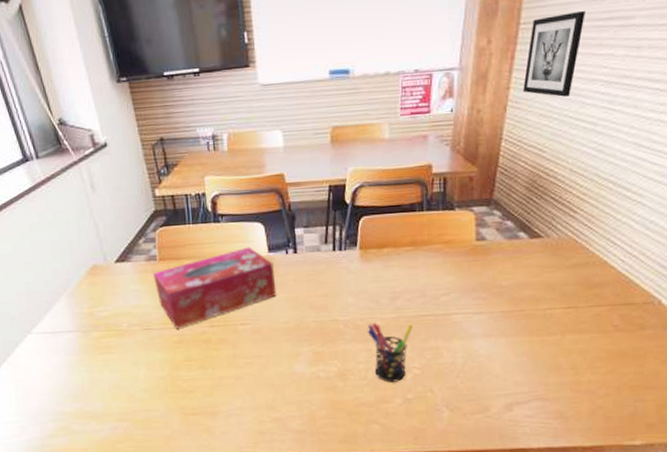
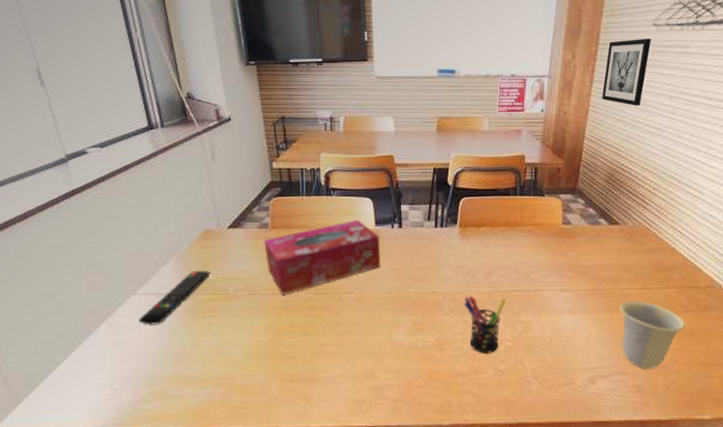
remote control: none [37,307,102,364] -> present [139,271,210,325]
cup: none [540,321,616,394] -> present [619,301,686,369]

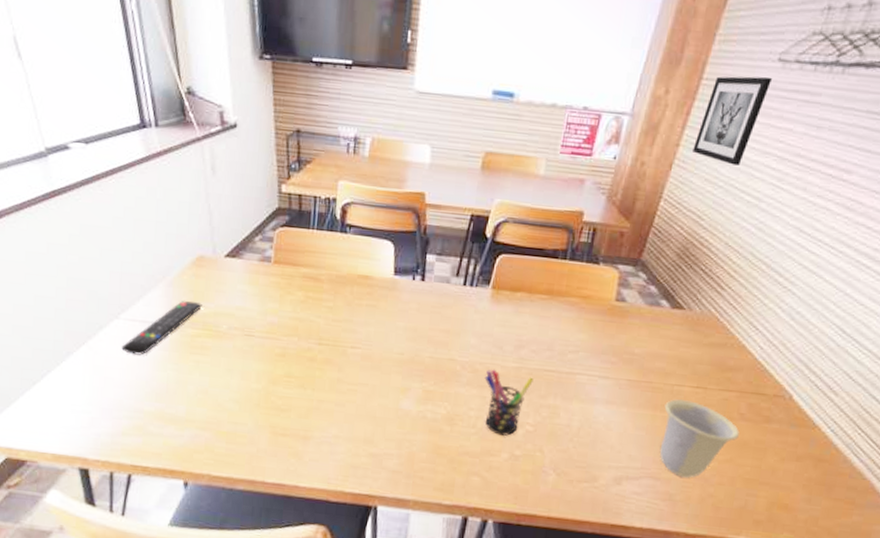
tissue box: present [264,219,381,294] -> none [264,265,398,340]

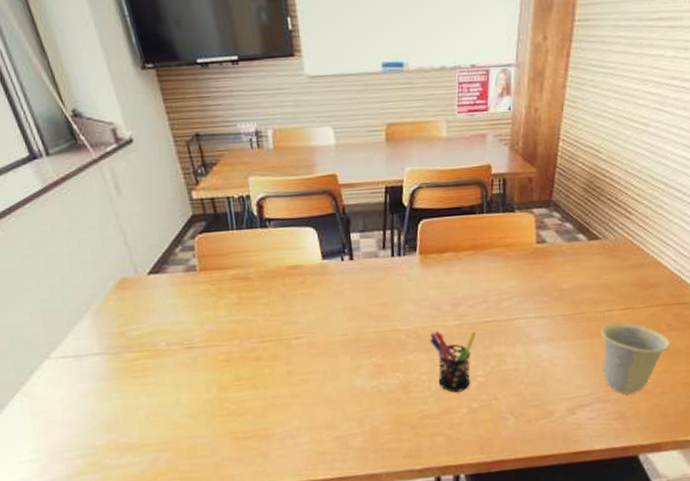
remote control: present [121,301,202,355] -> none [58,325,135,392]
wall art: present [693,76,772,166] -> none [579,9,637,97]

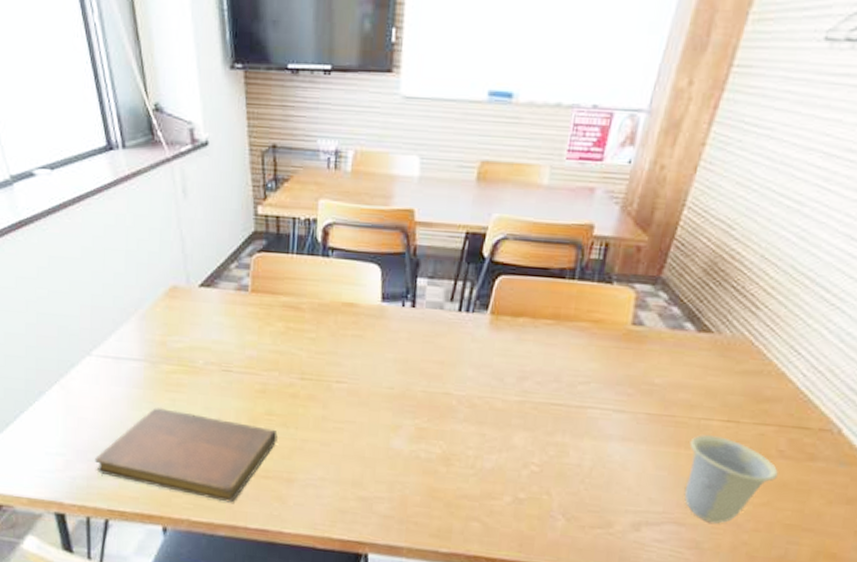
notebook: none [72,392,250,471] -> present [95,408,278,503]
pen holder: present [429,331,476,393] -> none [483,403,539,477]

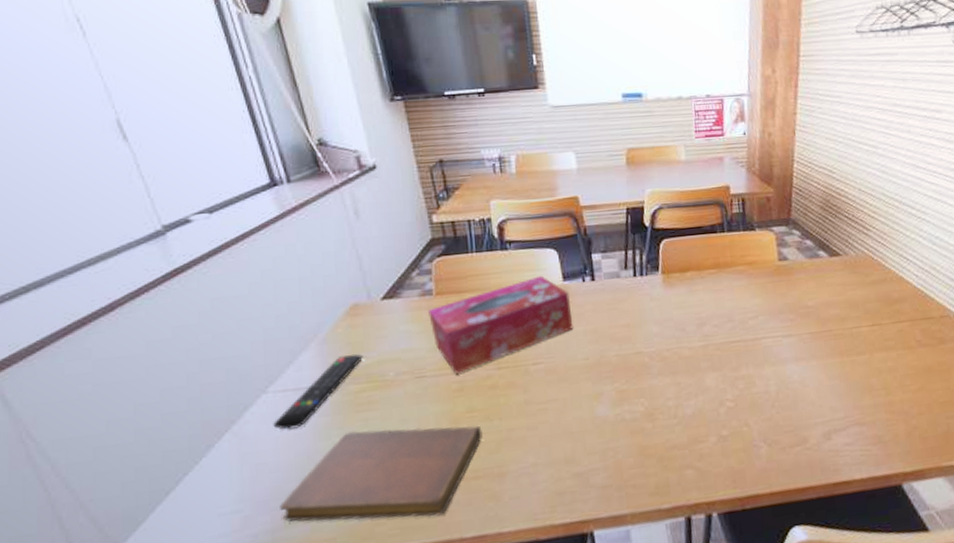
remote control: none [94,335,177,394] -> present [273,354,363,430]
tissue box: none [242,291,386,375] -> present [428,275,574,374]
cup: present [684,435,778,524] -> none [849,339,923,417]

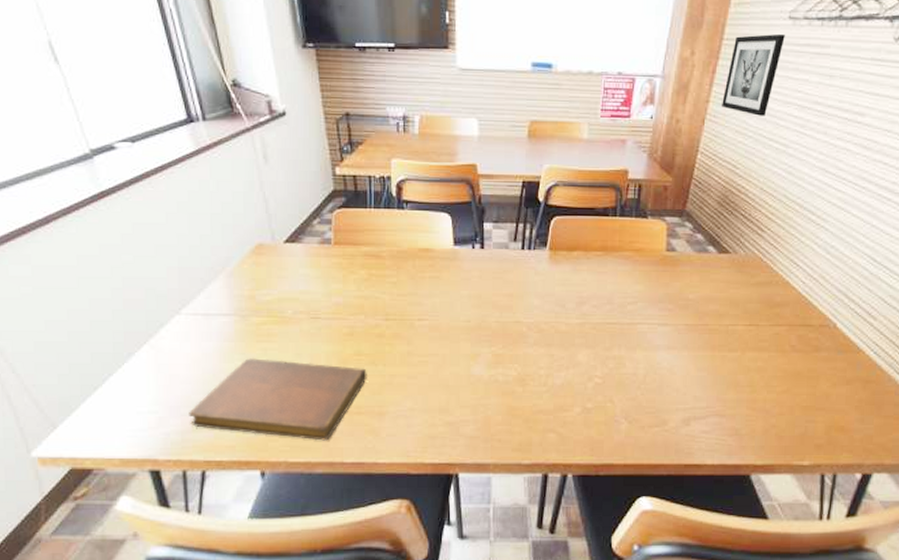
remote control: present [273,354,363,430] -> none [185,290,265,349]
tissue box: present [428,275,574,374] -> none [326,238,459,319]
wall art: none [808,46,856,122] -> present [722,33,785,116]

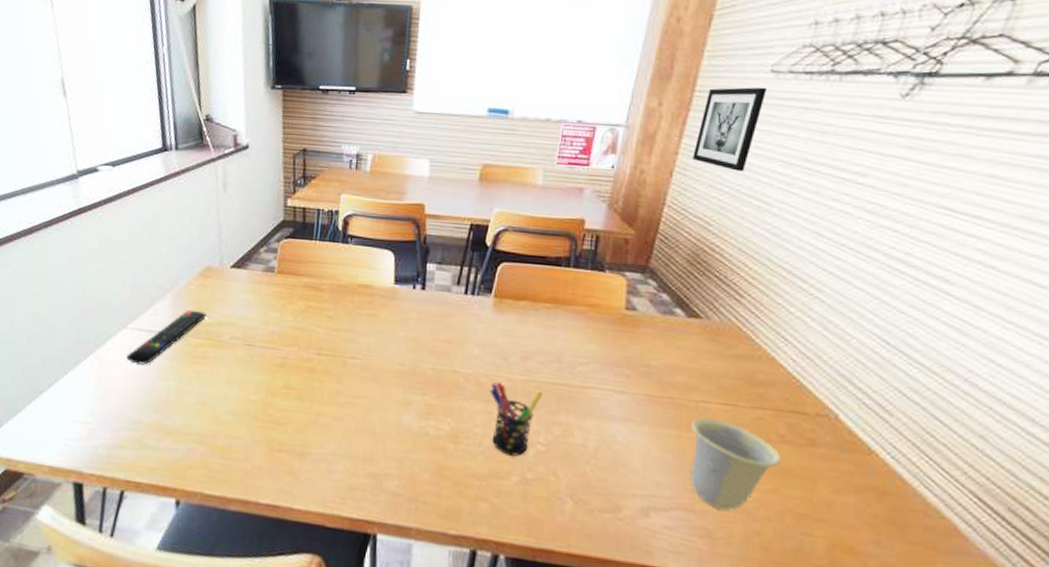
remote control: none [185,290,265,349] -> present [126,311,207,365]
notebook: present [189,358,367,441] -> none [118,379,294,476]
pen holder: none [550,327,597,390] -> present [490,382,542,456]
cup: none [722,338,793,412] -> present [690,417,781,511]

